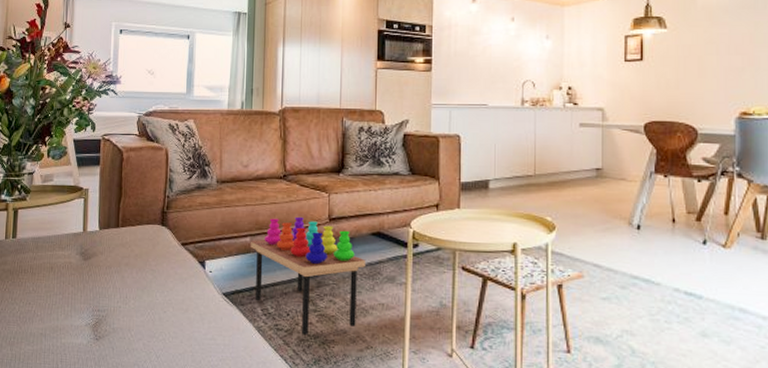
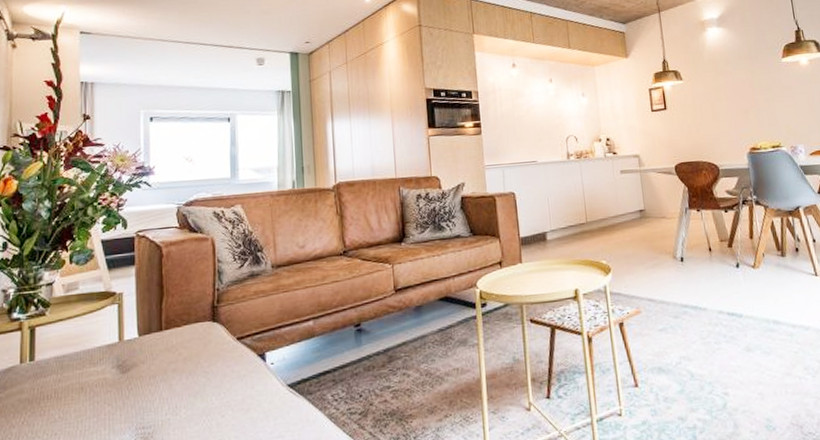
stacking toy: present [251,216,365,335] -> none [314,291,436,415]

